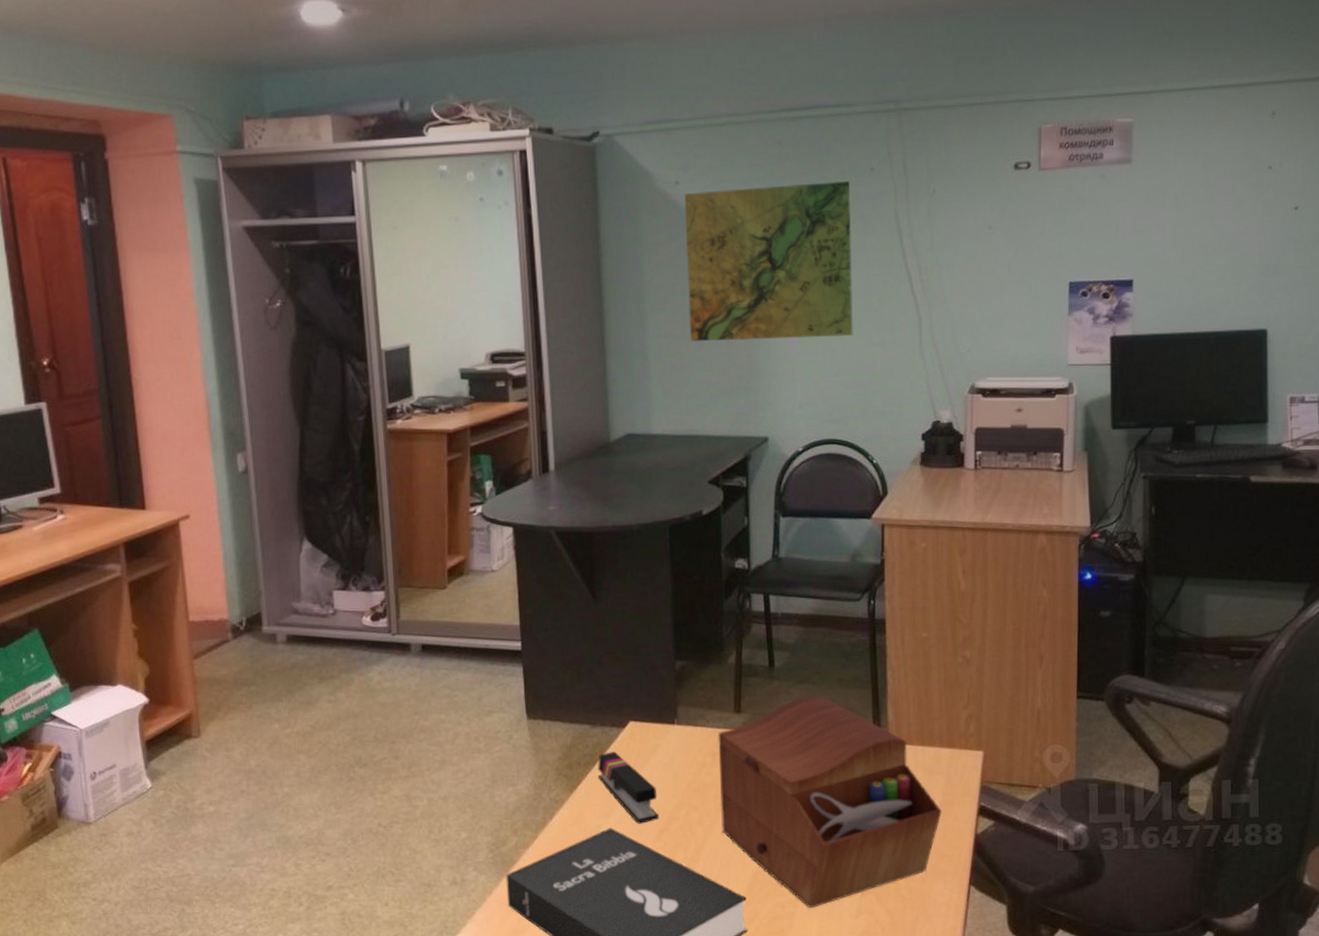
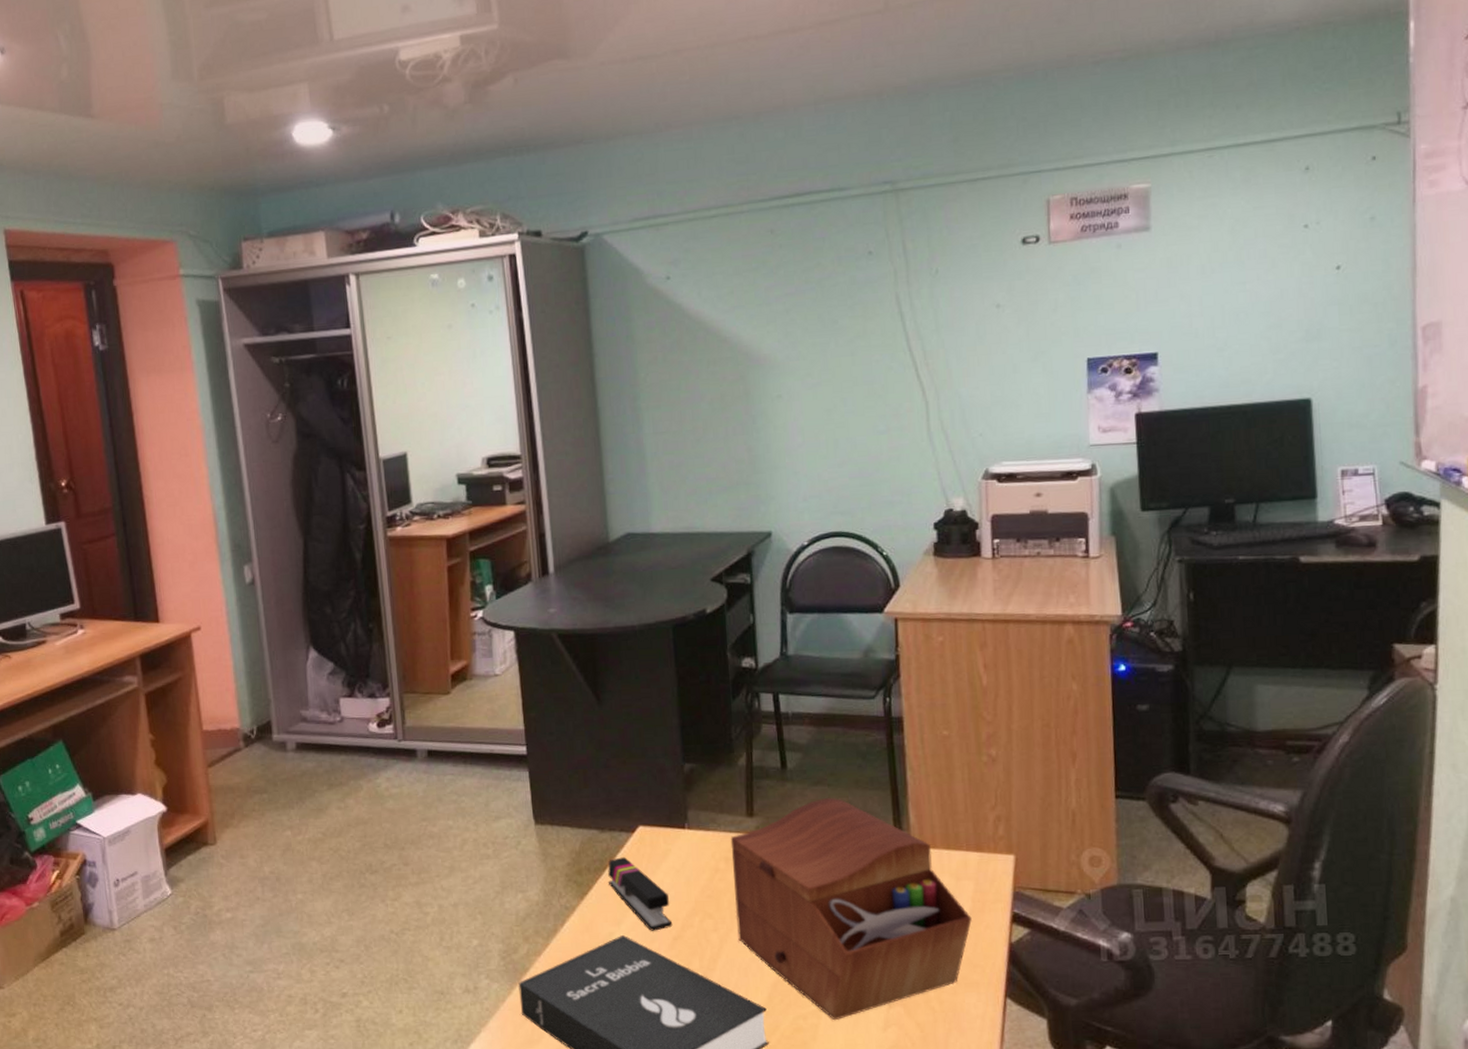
map: present [684,180,853,341] -> none [675,266,857,437]

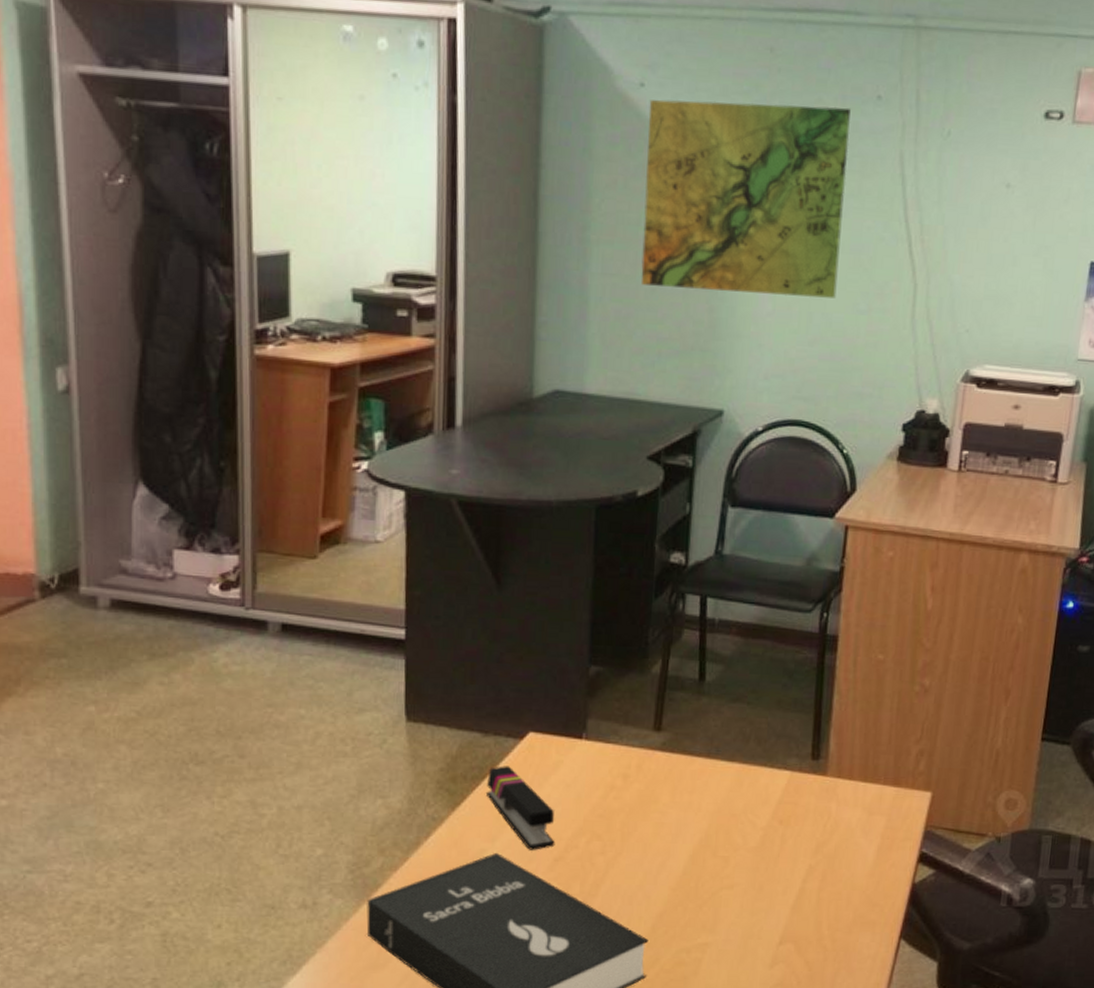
map: none [675,266,857,437] -> present [641,99,851,298]
sewing box: present [730,797,972,1021] -> none [627,716,878,956]

